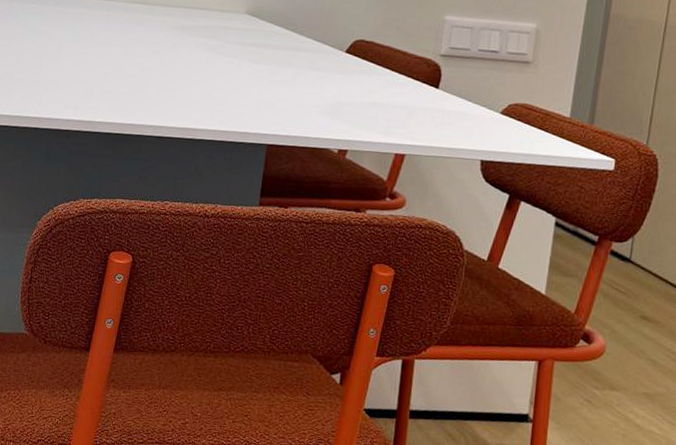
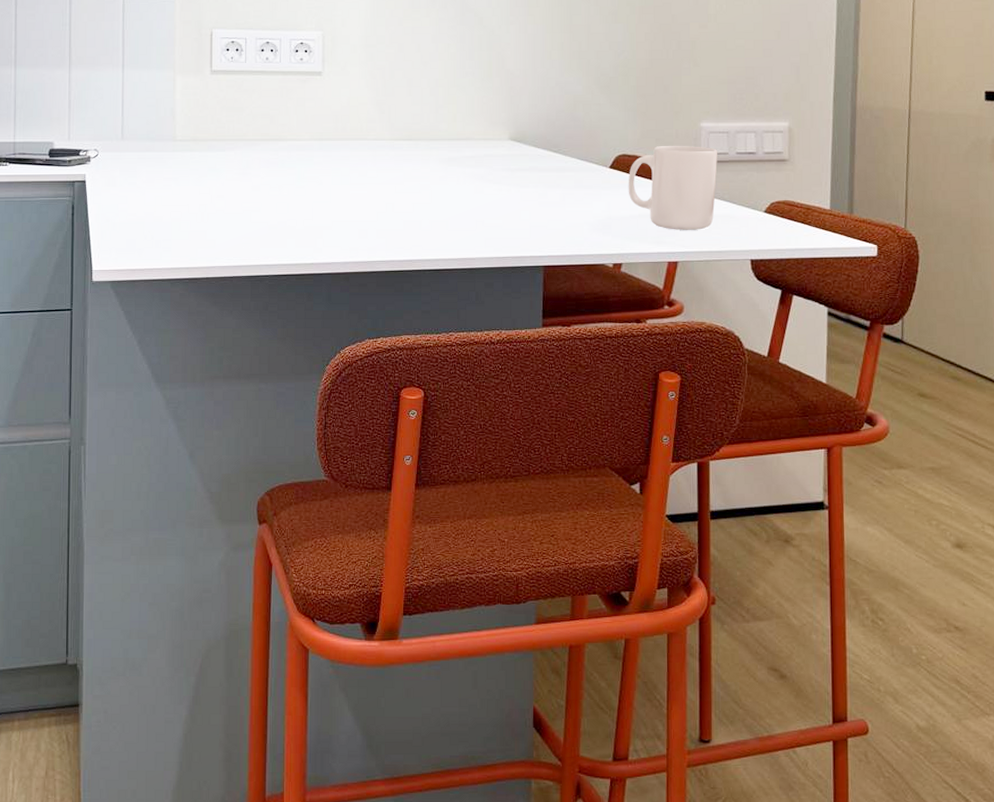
cup: none [361,34,460,125] -> present [628,145,718,230]

